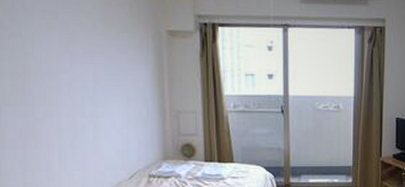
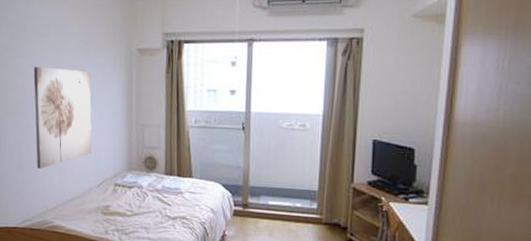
wall art: none [37,48,118,165] -> present [33,67,92,169]

